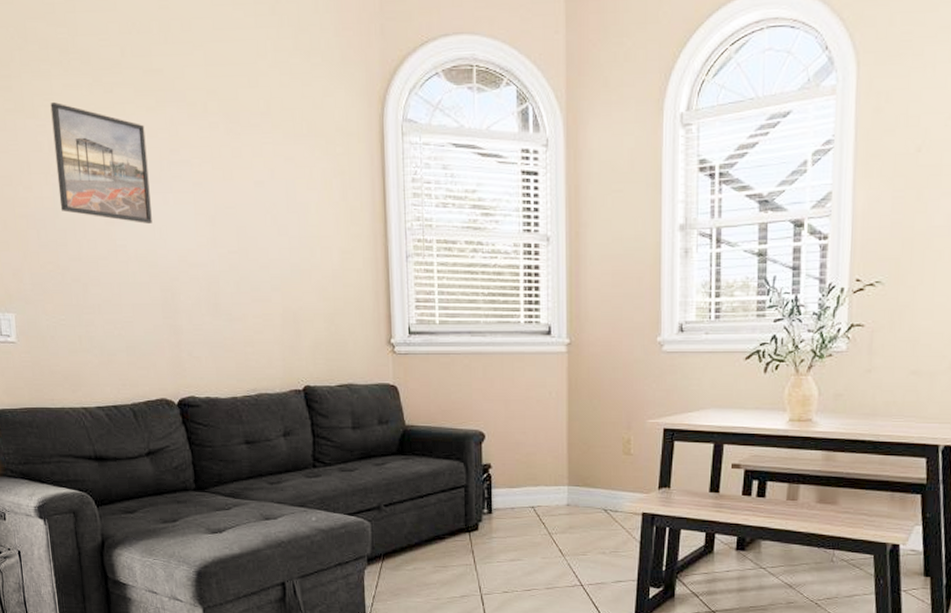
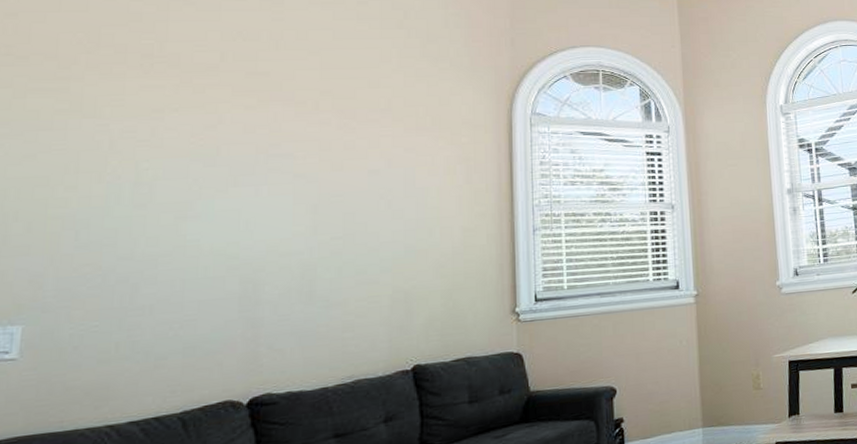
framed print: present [50,102,152,225] -> none [114,102,240,217]

